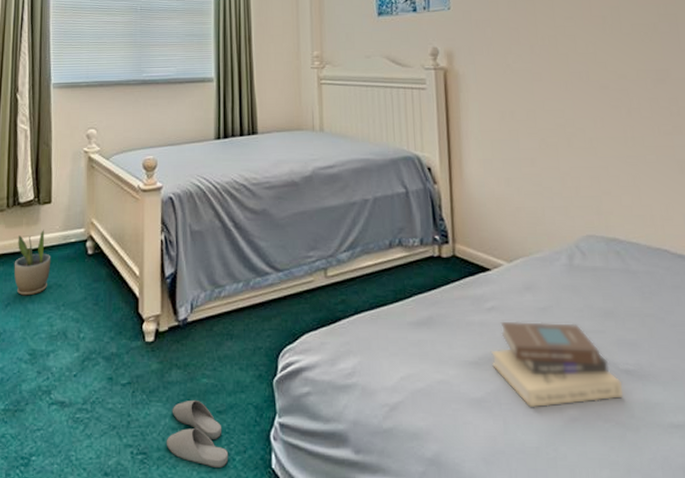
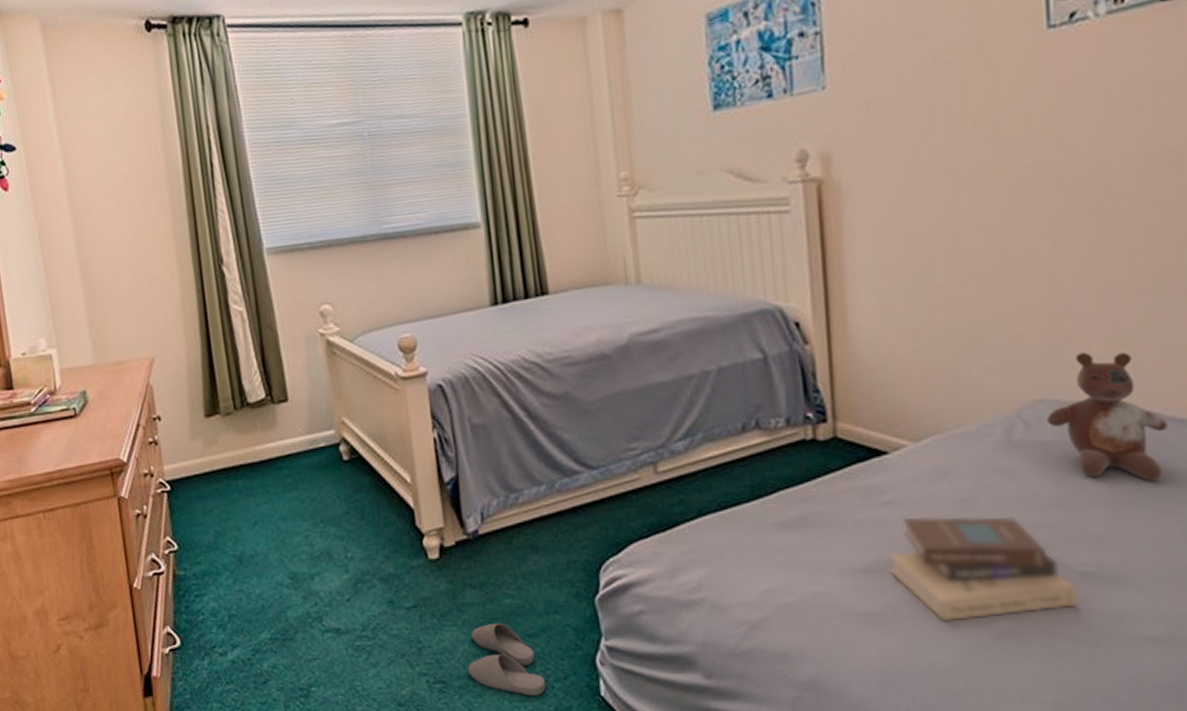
potted plant: present [14,229,51,296] -> none [254,433,300,513]
stuffed bear: none [595,203,673,300] -> present [1046,352,1167,481]

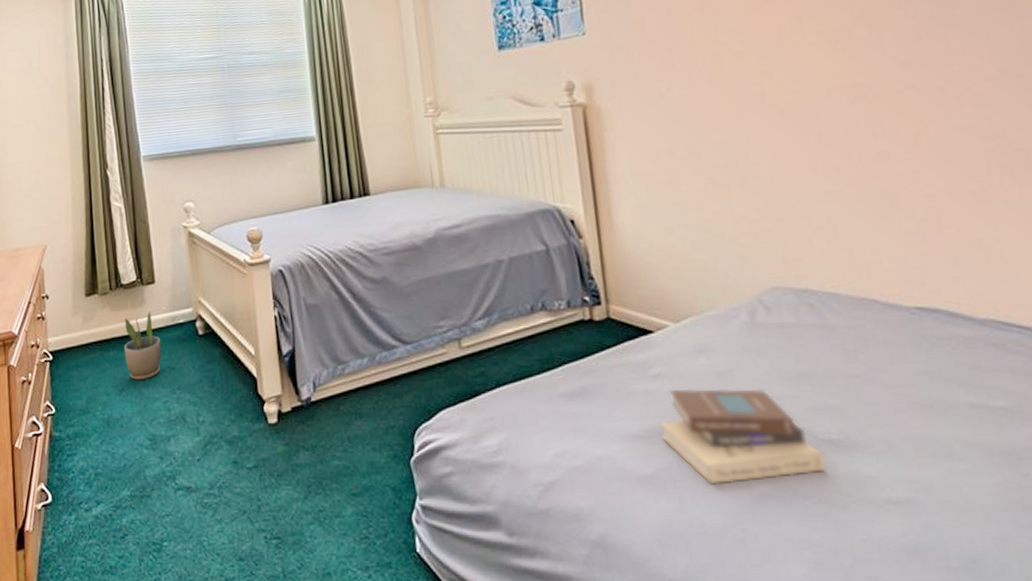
potted plant: none [254,433,300,513] -> present [123,310,162,381]
slippers: present [467,622,546,696] -> none [300,482,369,552]
stuffed bear: present [1046,352,1167,481] -> none [782,247,885,358]

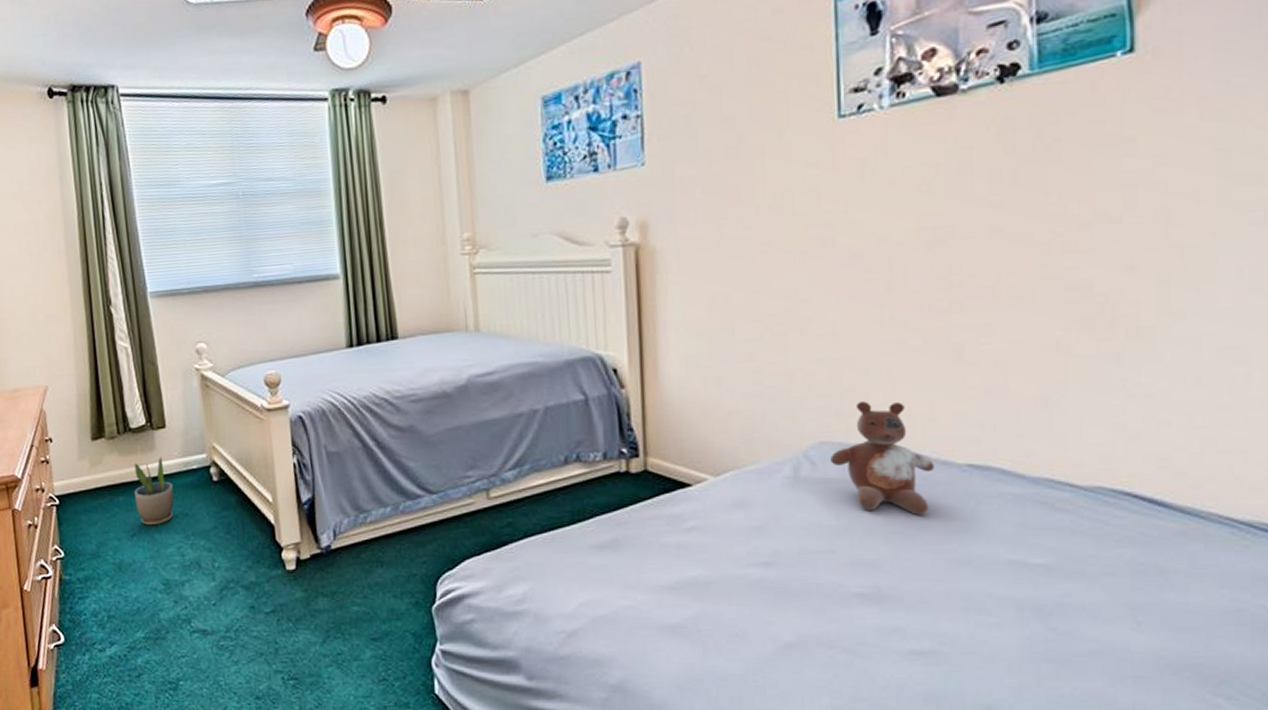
books: present [660,388,827,485] -> none [690,542,854,635]
stuffed bear: none [782,247,885,358] -> present [829,401,934,515]

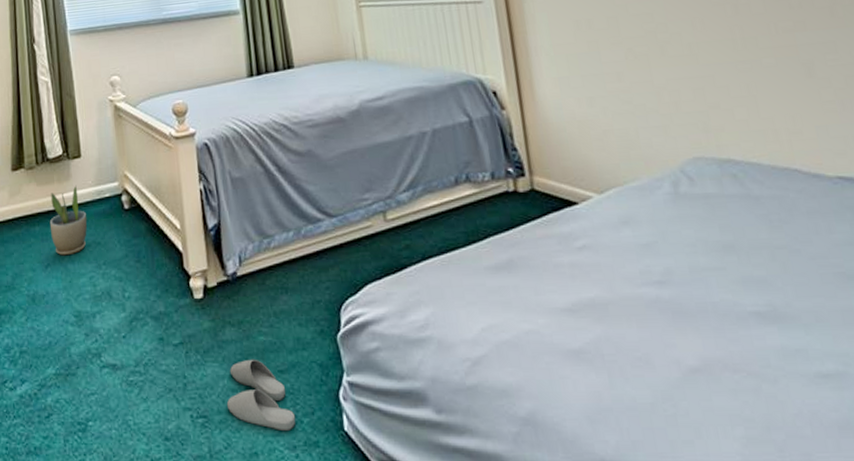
slippers: none [318,627,387,693] -> present [226,359,296,431]
stuffed bear: present [829,401,934,515] -> none [705,117,809,229]

